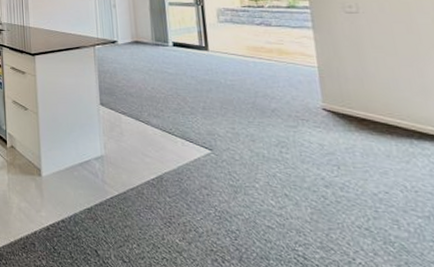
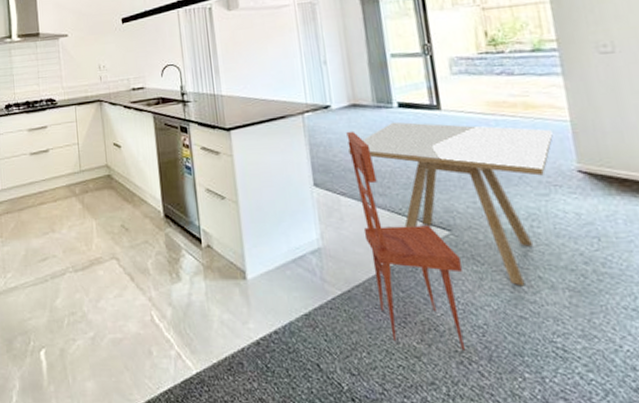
chair: none [129,62,220,250] -> present [346,130,465,351]
dining table: none [130,58,303,202] -> present [348,122,553,287]

